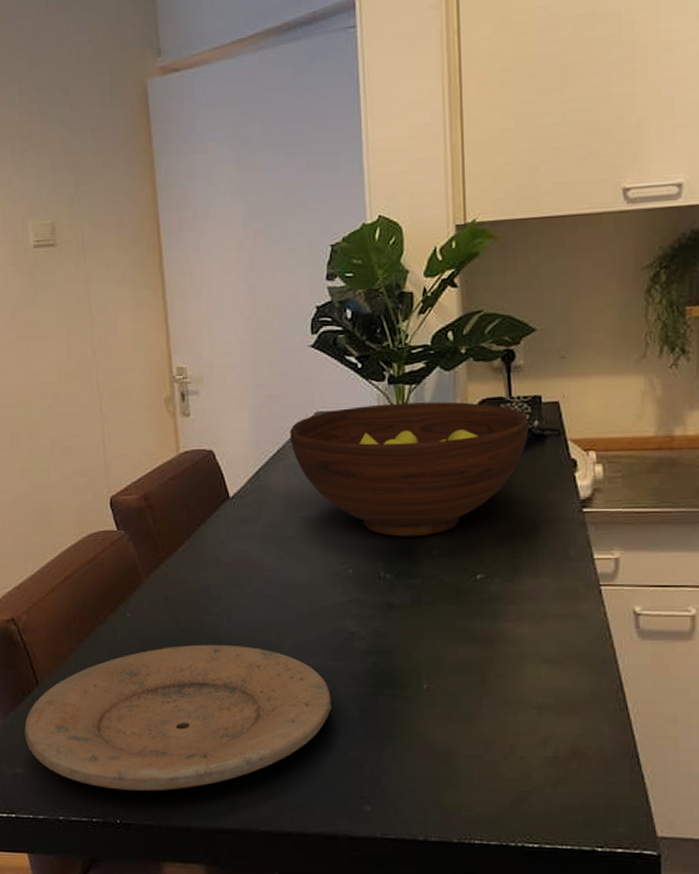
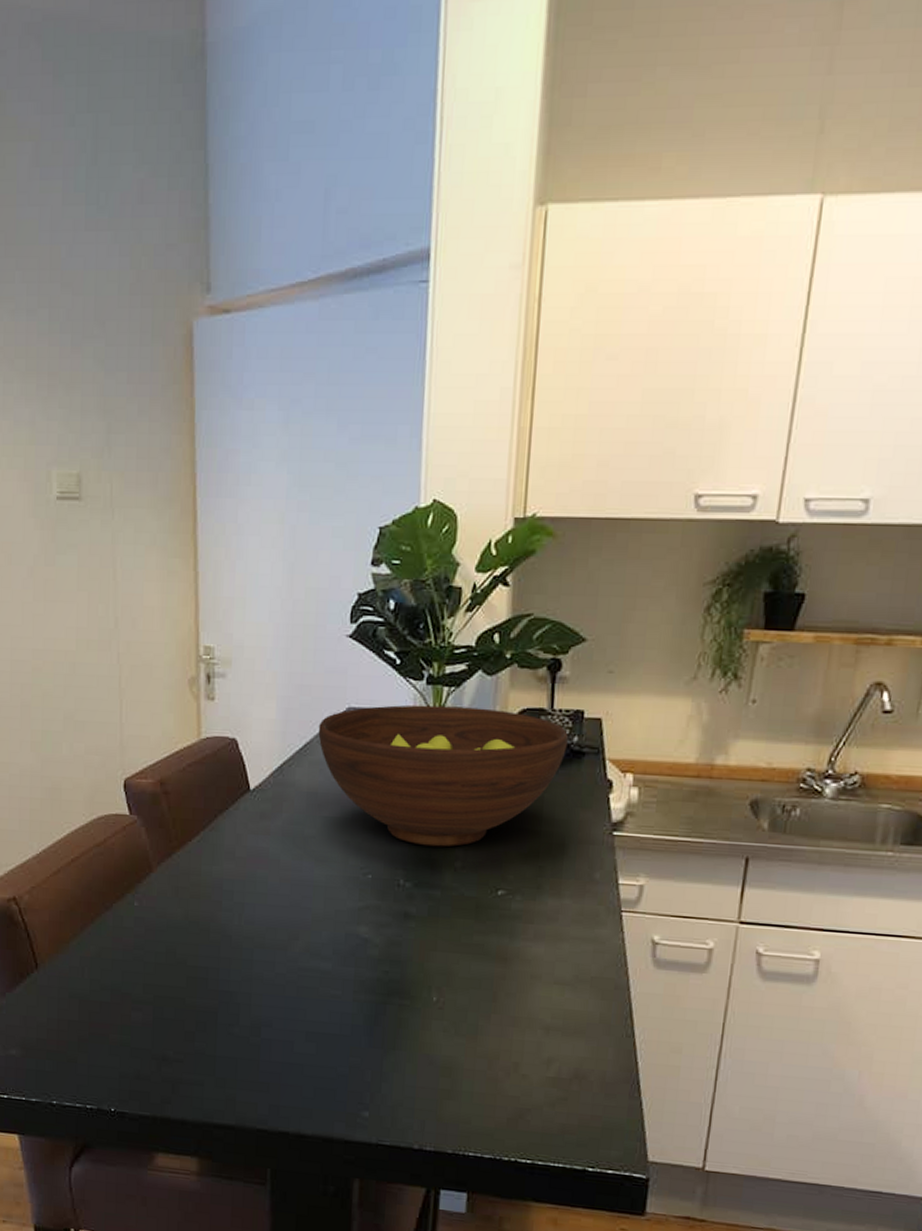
plate: present [24,644,331,791] -> none [21,939,339,1083]

